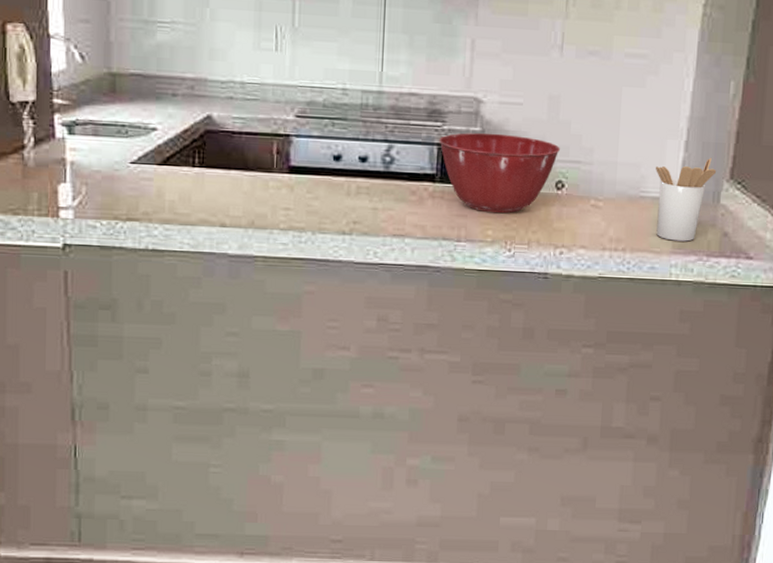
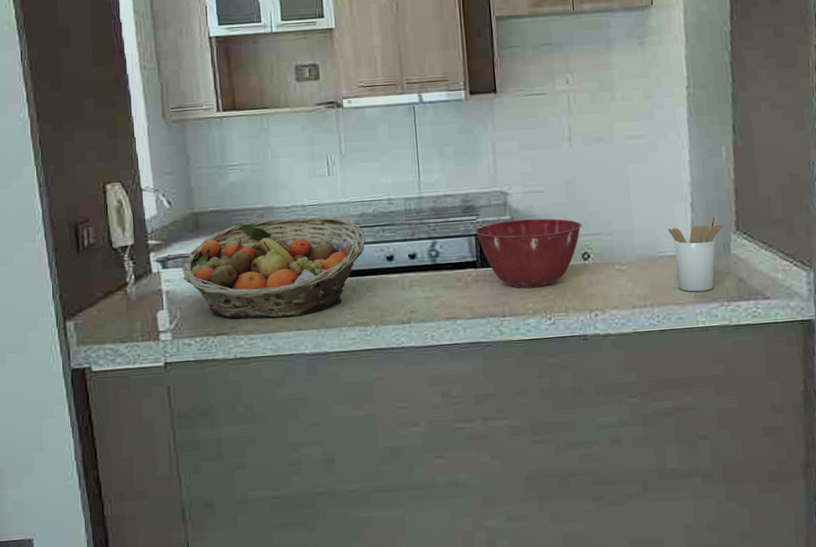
fruit basket: none [92,93,311,210] -> present [182,217,365,319]

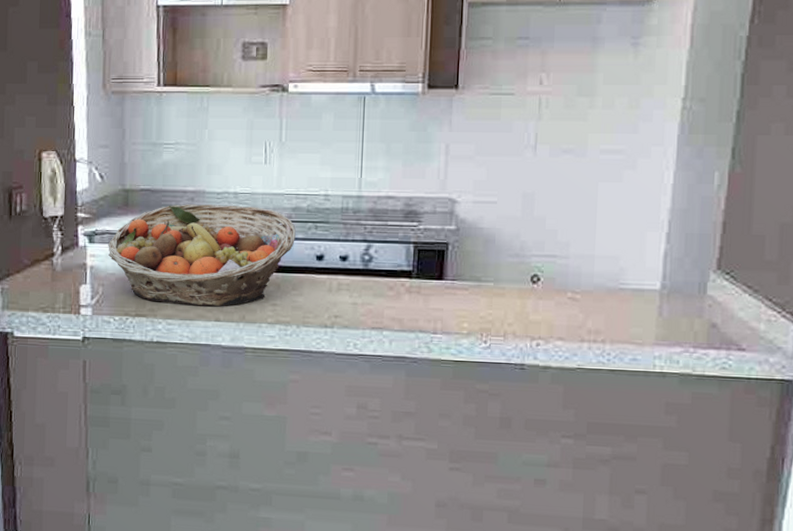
mixing bowl: present [475,218,582,288] -> none [415,231,535,307]
utensil holder: present [668,214,723,292] -> none [636,248,702,333]

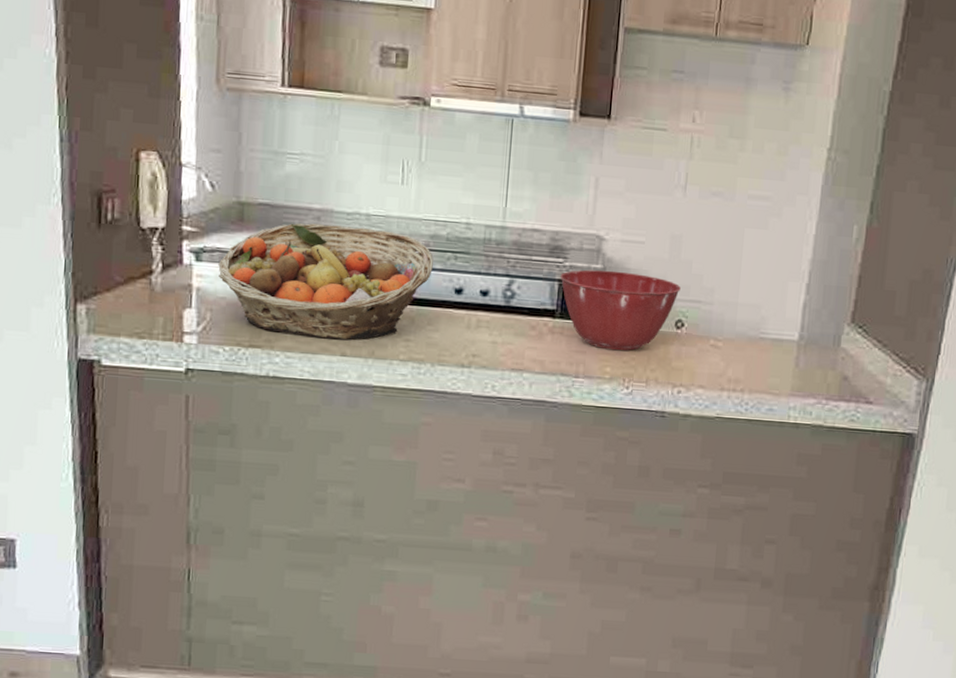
mixing bowl: none [415,231,535,307] -> present [560,269,681,351]

